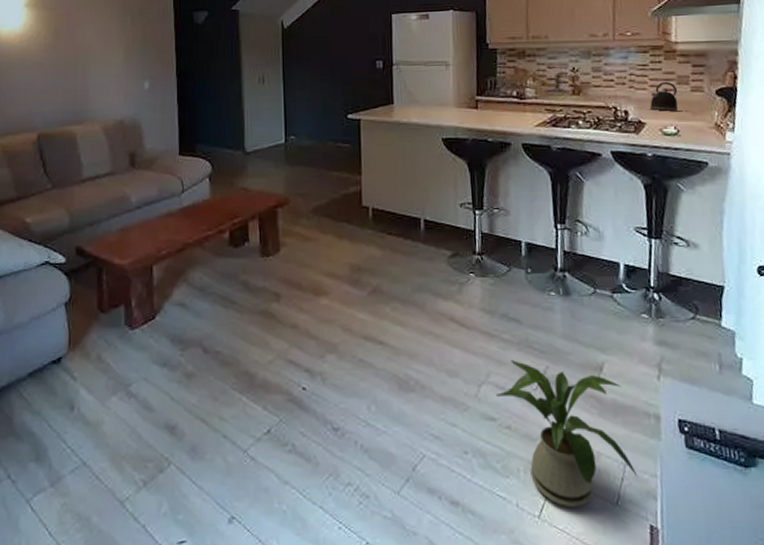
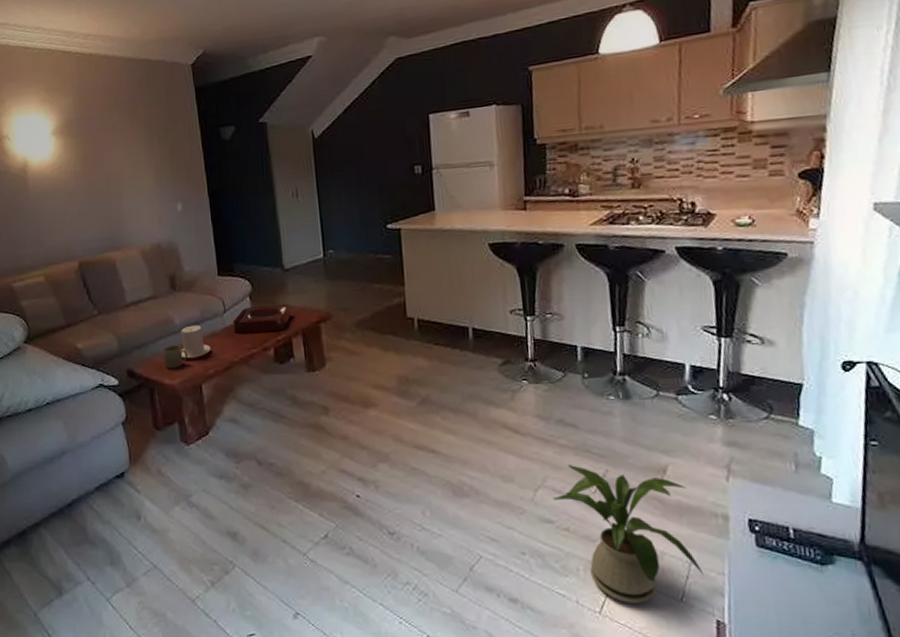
mug: none [115,223,141,248] -> present [163,344,188,369]
candle: none [134,204,165,238] -> present [181,325,211,359]
decorative tray: none [190,188,249,214] -> present [233,305,291,334]
kettle: present [649,81,679,112] -> none [720,166,754,201]

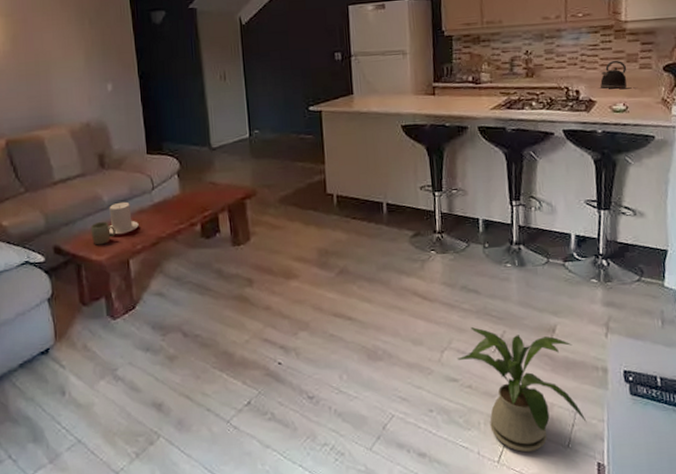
decorative tray: present [233,305,291,334] -> none [161,182,218,210]
kettle: none [720,166,754,201] -> present [599,60,628,90]

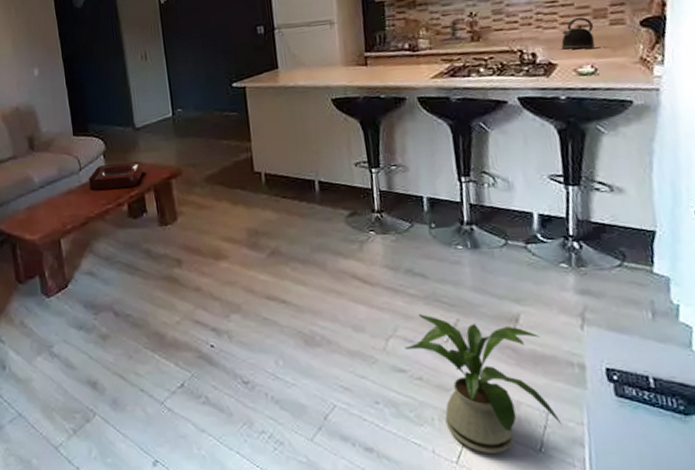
mug: present [90,221,116,245] -> none [23,201,47,225]
candle: present [109,202,139,235] -> none [40,183,68,215]
decorative tray: none [161,182,218,210] -> present [88,162,143,190]

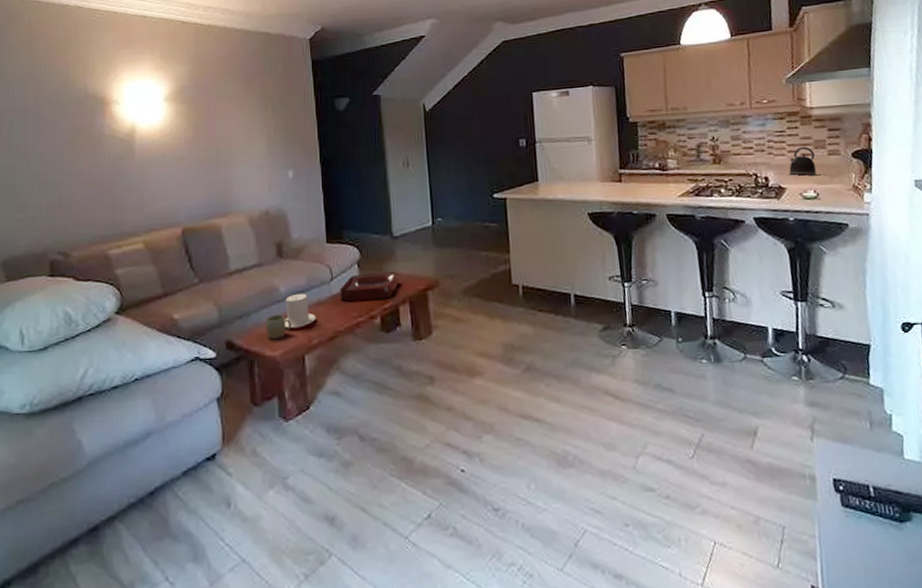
mug: none [23,201,47,225] -> present [265,313,291,340]
candle: none [40,183,68,215] -> present [285,293,316,329]
house plant: present [403,314,563,455] -> none [652,430,797,574]

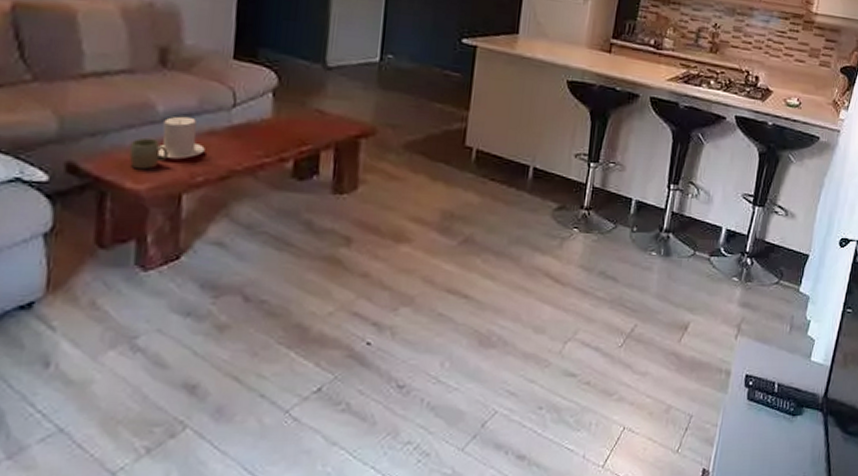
decorative tray: present [339,272,399,302] -> none [242,105,326,140]
kettle: present [788,146,817,177] -> none [779,51,808,84]

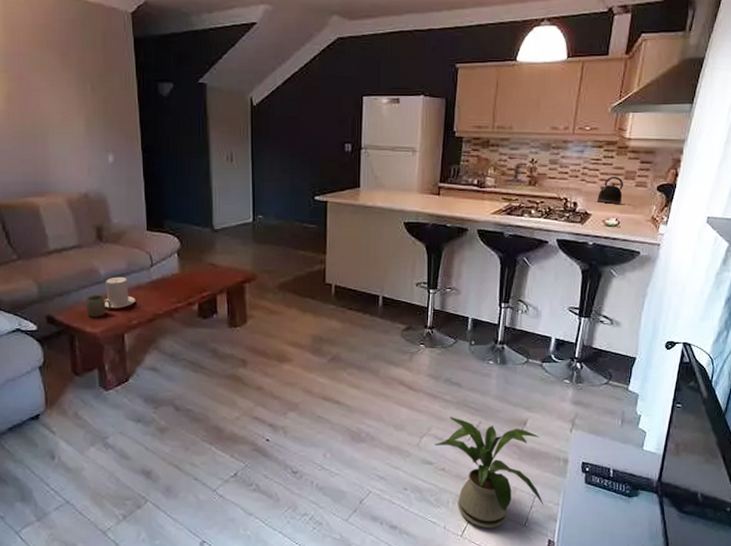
house plant: none [579,318,702,457] -> present [434,417,544,529]
kettle: none [779,51,808,84] -> present [596,176,624,205]

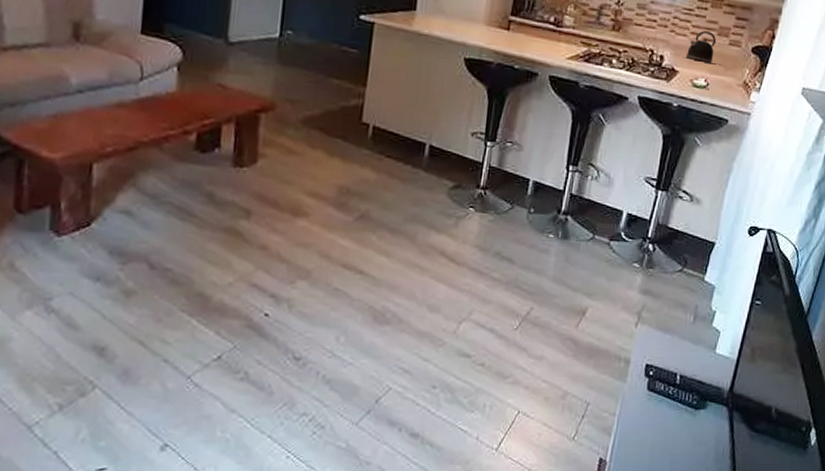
mug: present [85,294,111,318] -> none [44,108,81,139]
candle: present [105,276,135,309] -> none [71,88,114,131]
house plant: present [434,417,544,529] -> none [474,299,600,442]

